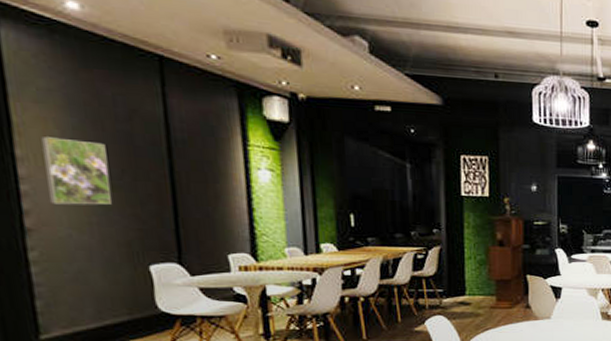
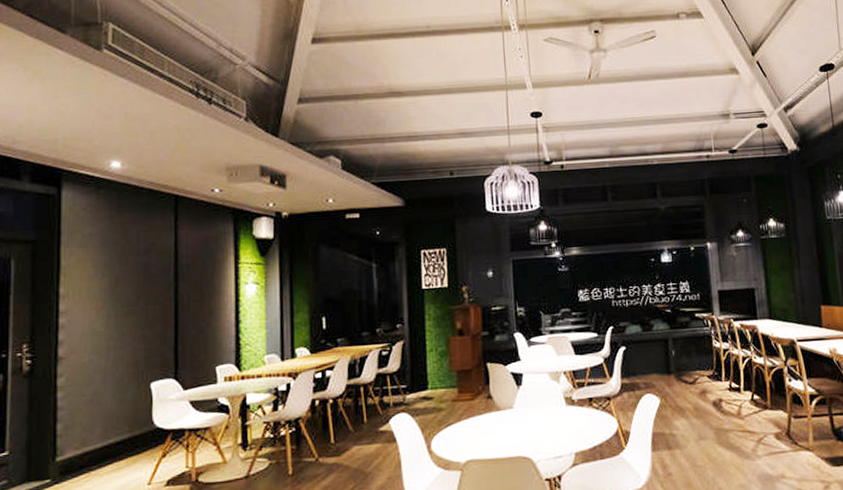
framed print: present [41,137,111,205] -> none [79,274,128,334]

